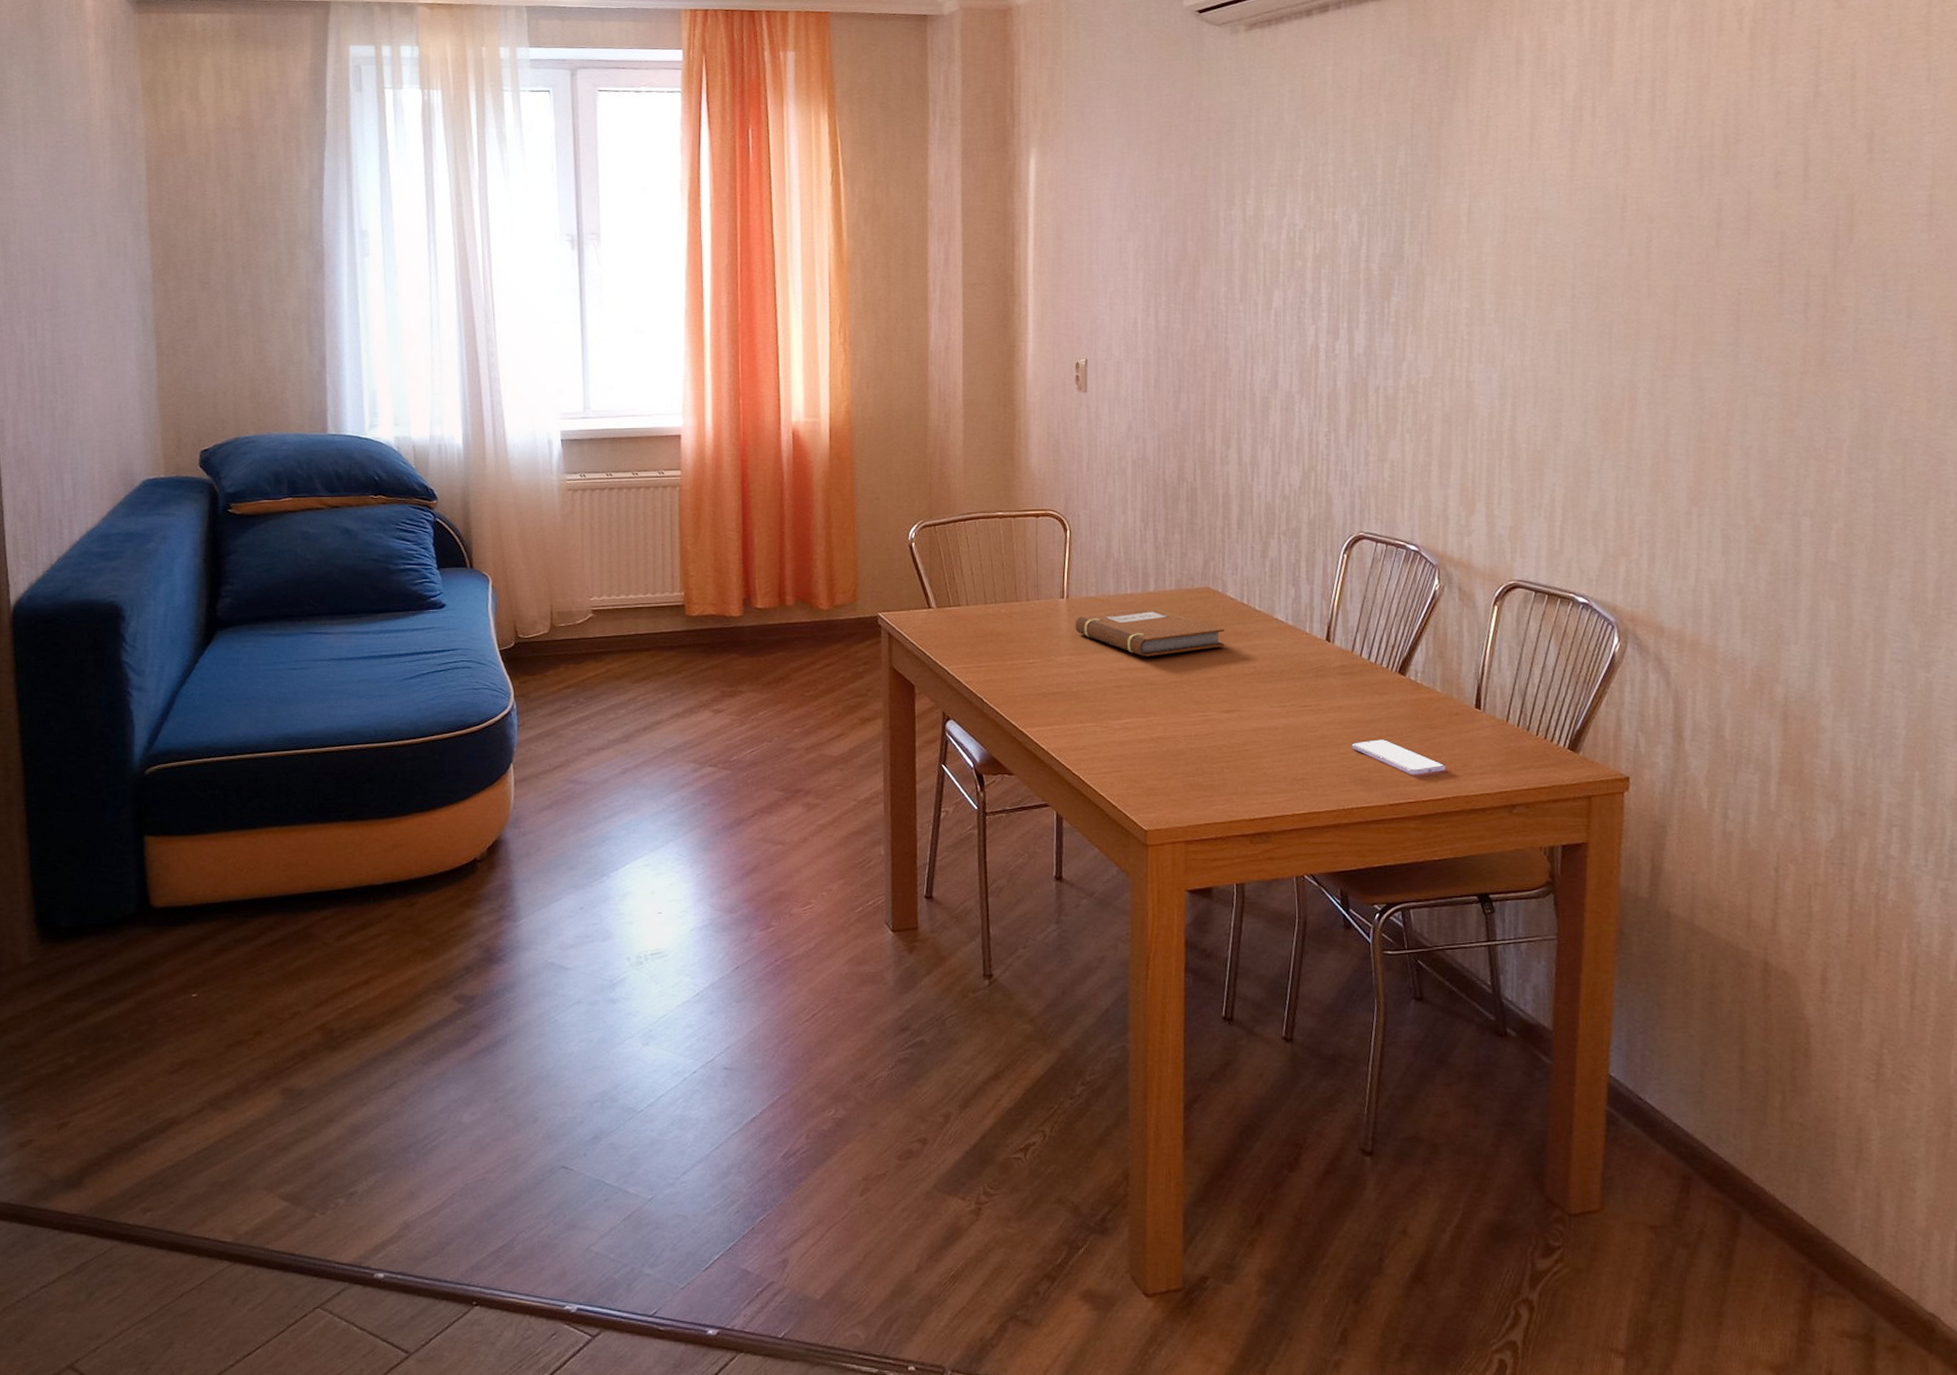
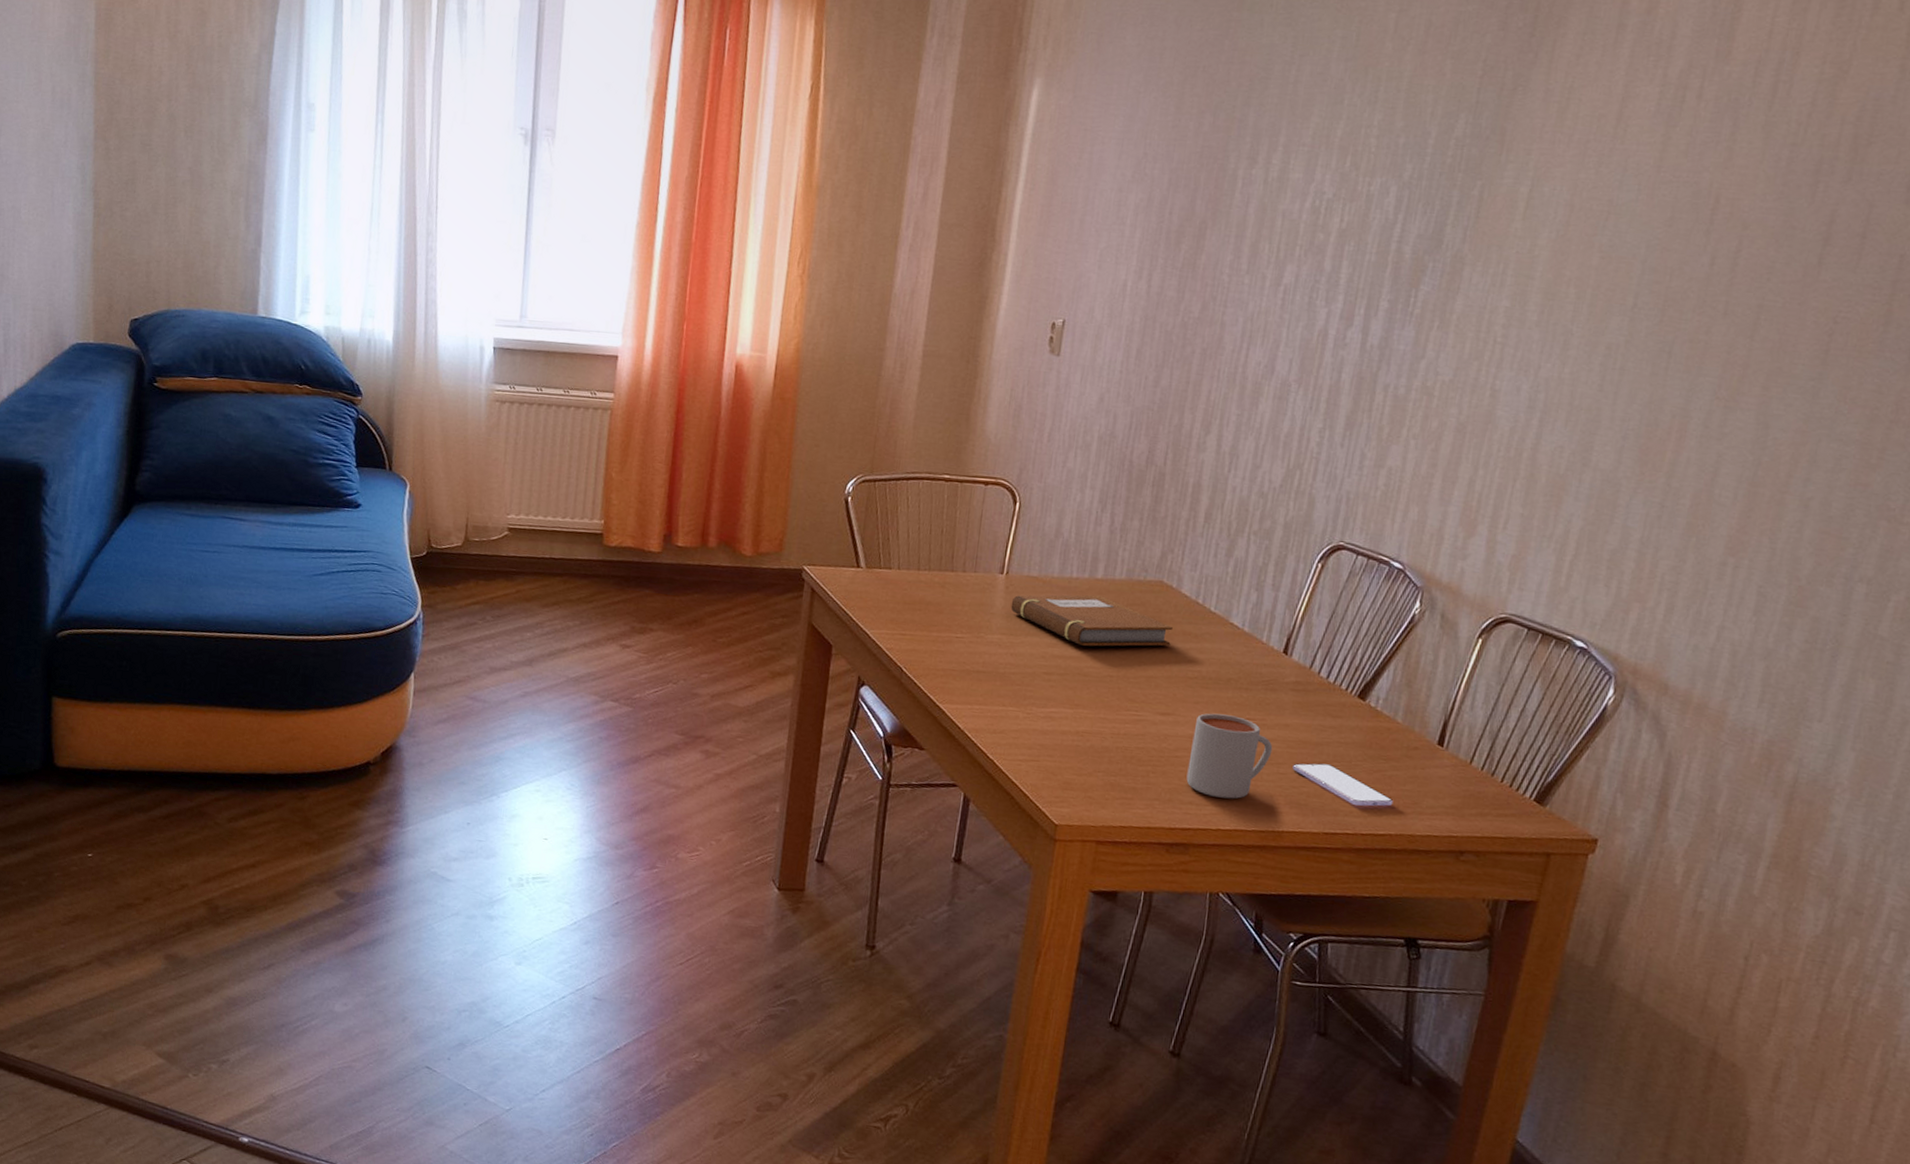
mug: none [1257,705,1331,784] -> present [1186,713,1273,799]

